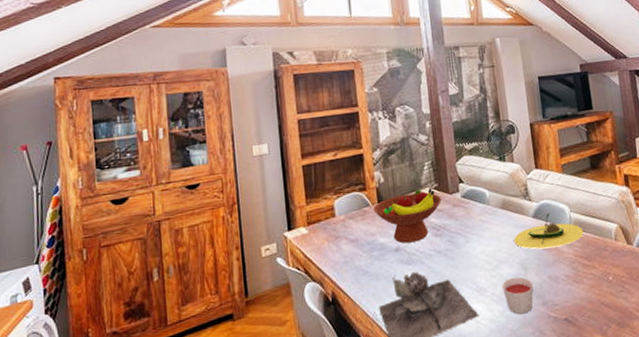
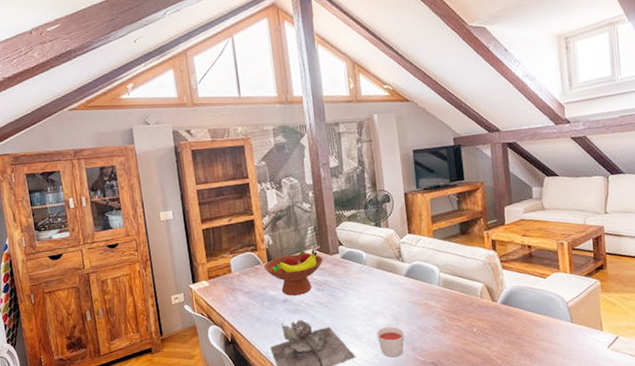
avocado: present [514,213,583,249] -> none [388,273,451,303]

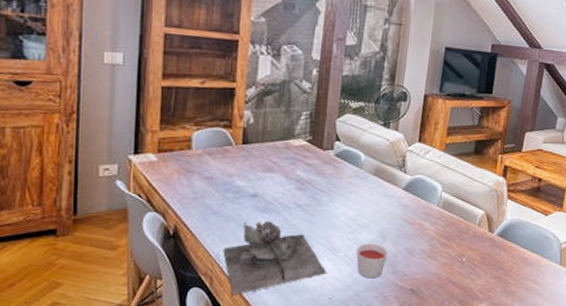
fruit bowl: present [263,249,323,296] -> none [235,138,313,192]

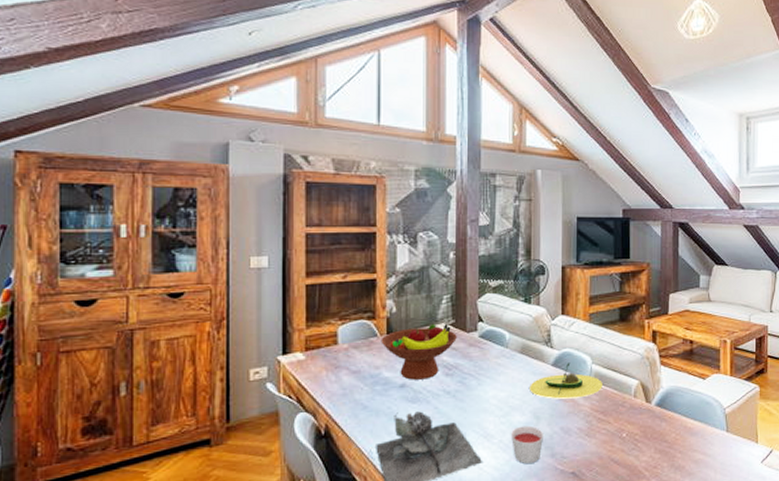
fruit bowl: none [235,138,313,192] -> present [381,323,457,380]
avocado: none [379,188,450,222] -> present [530,363,602,399]

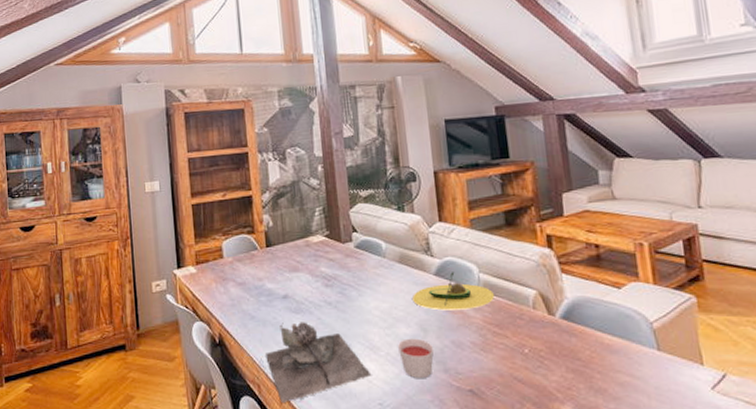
fruit bowl: present [381,323,457,380] -> none [261,234,333,291]

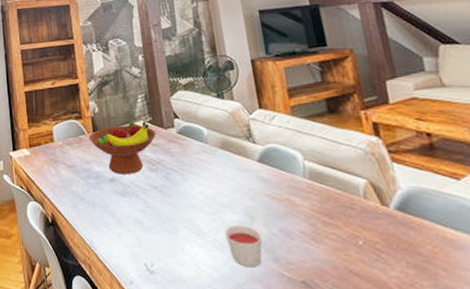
fruit bowl: none [261,234,333,291] -> present [88,120,156,174]
flower: present [265,322,372,403] -> none [95,205,200,284]
avocado: present [412,272,494,310] -> none [237,159,322,198]

